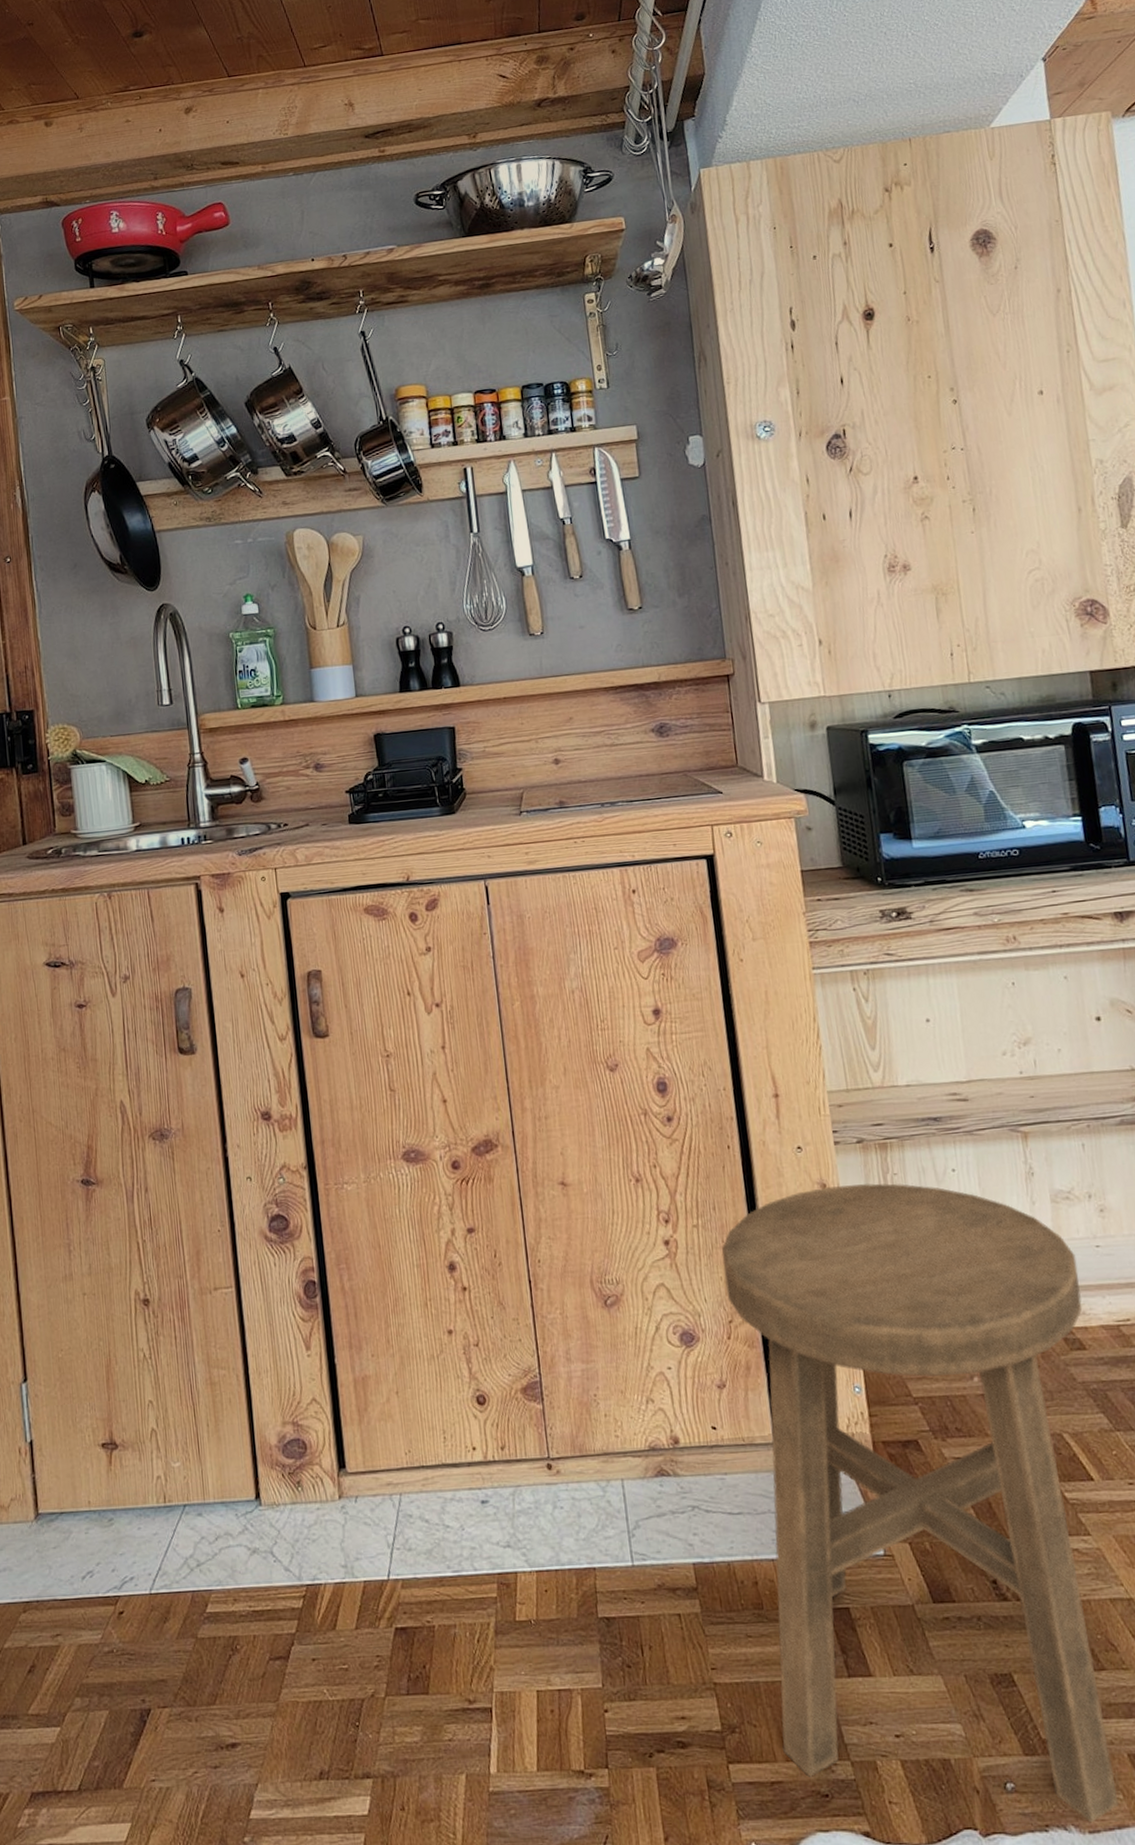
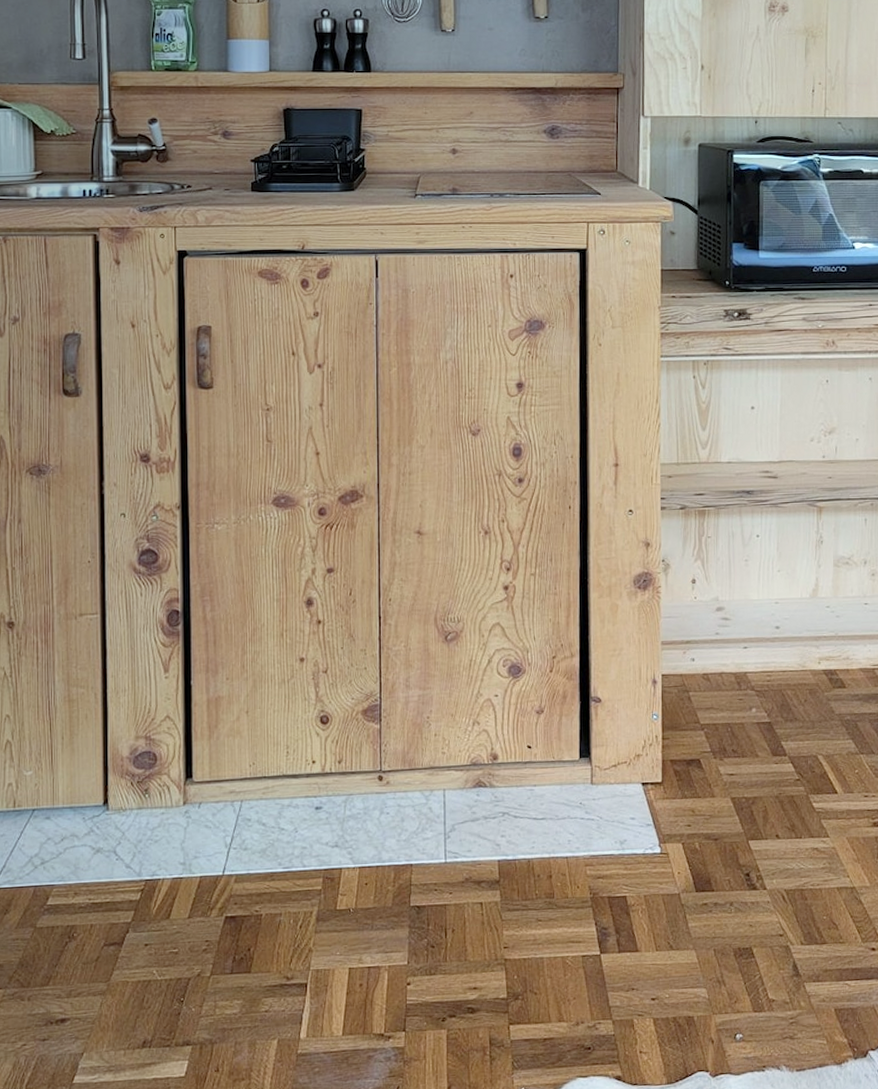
stool: present [722,1183,1119,1823] -> none [553,544,848,1063]

